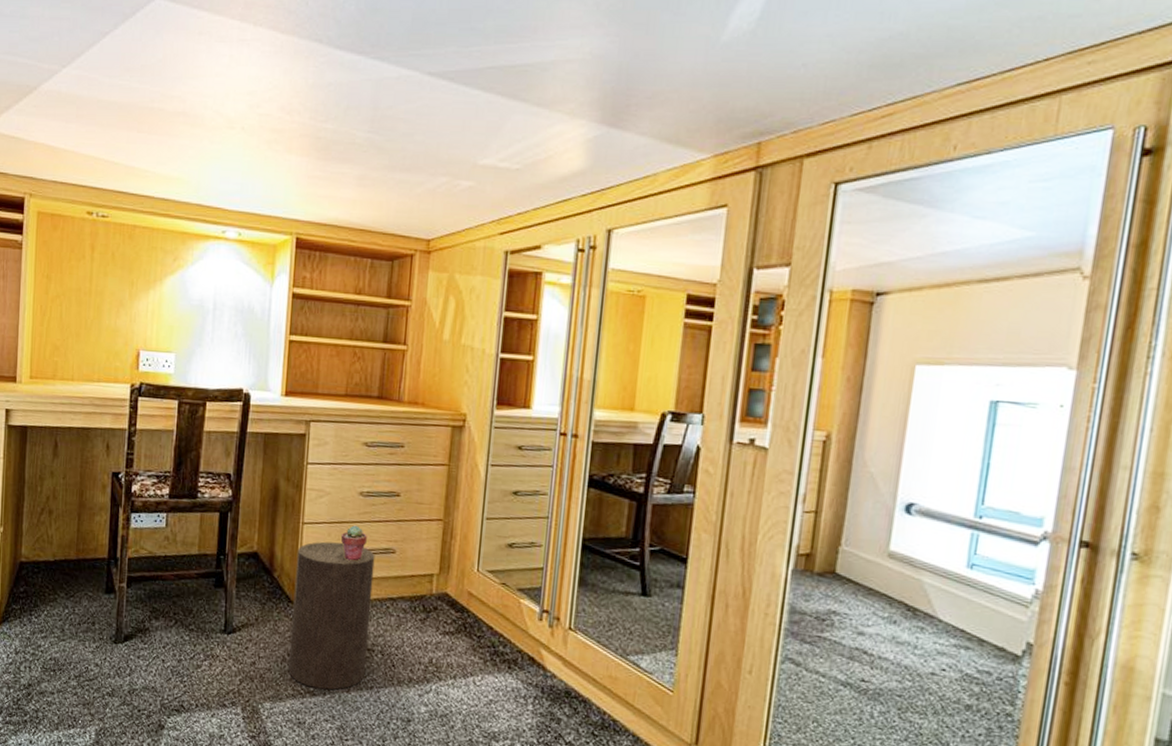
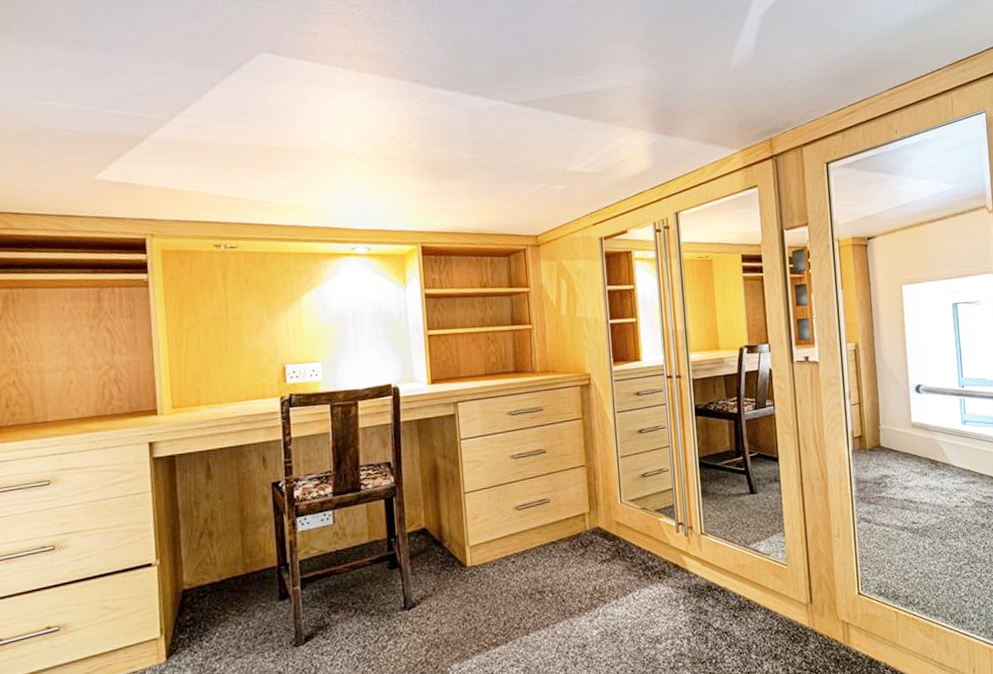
stool: present [288,541,375,690] -> none [462,503,541,639]
potted succulent: present [340,525,367,561] -> none [500,485,524,518]

